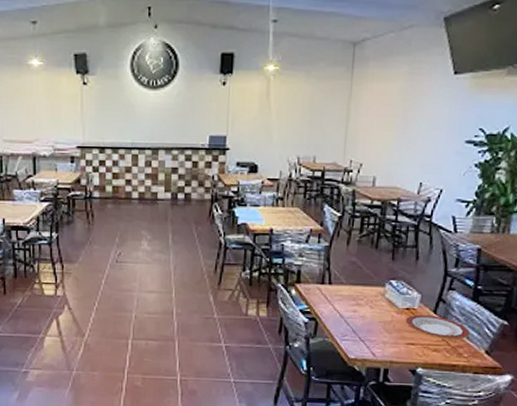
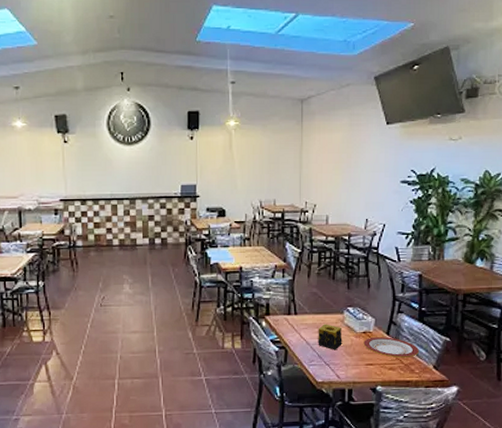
candle: none [353,296,382,326] -> present [318,324,342,350]

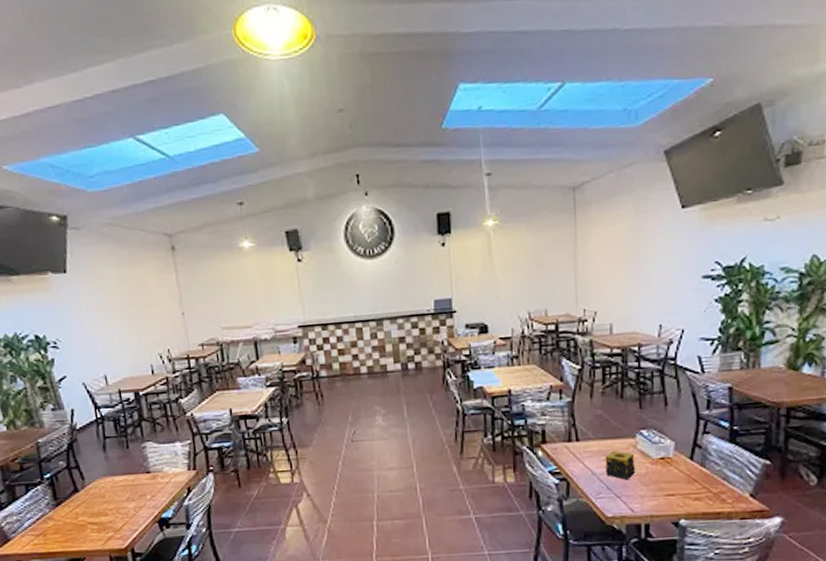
plate: present [363,337,420,358] -> none [661,462,732,486]

